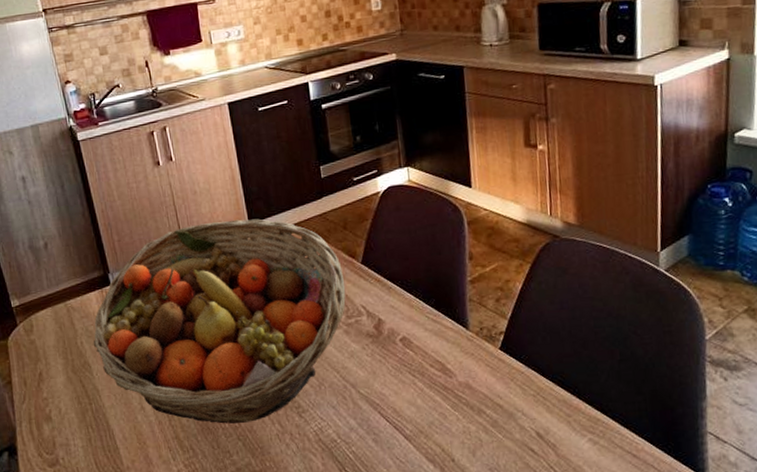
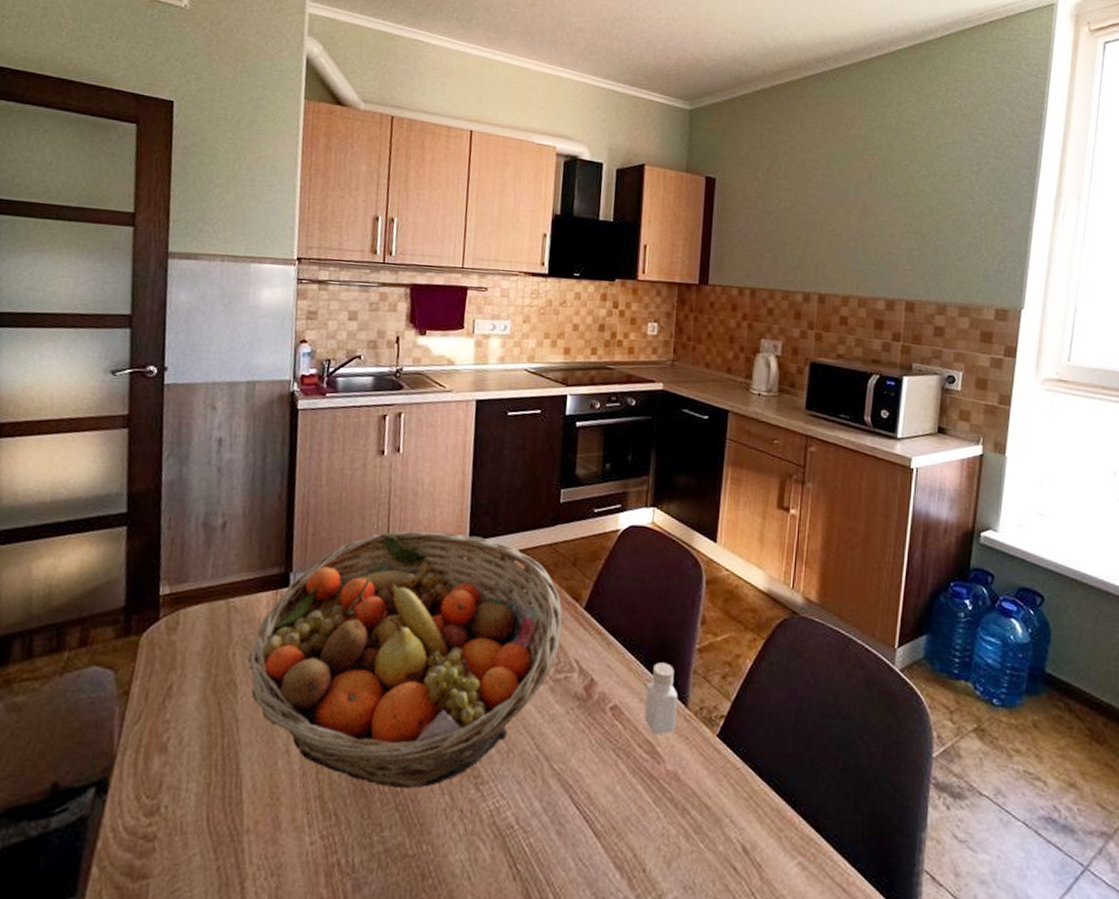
pepper shaker: none [428,296,461,356] -> present [644,662,677,735]

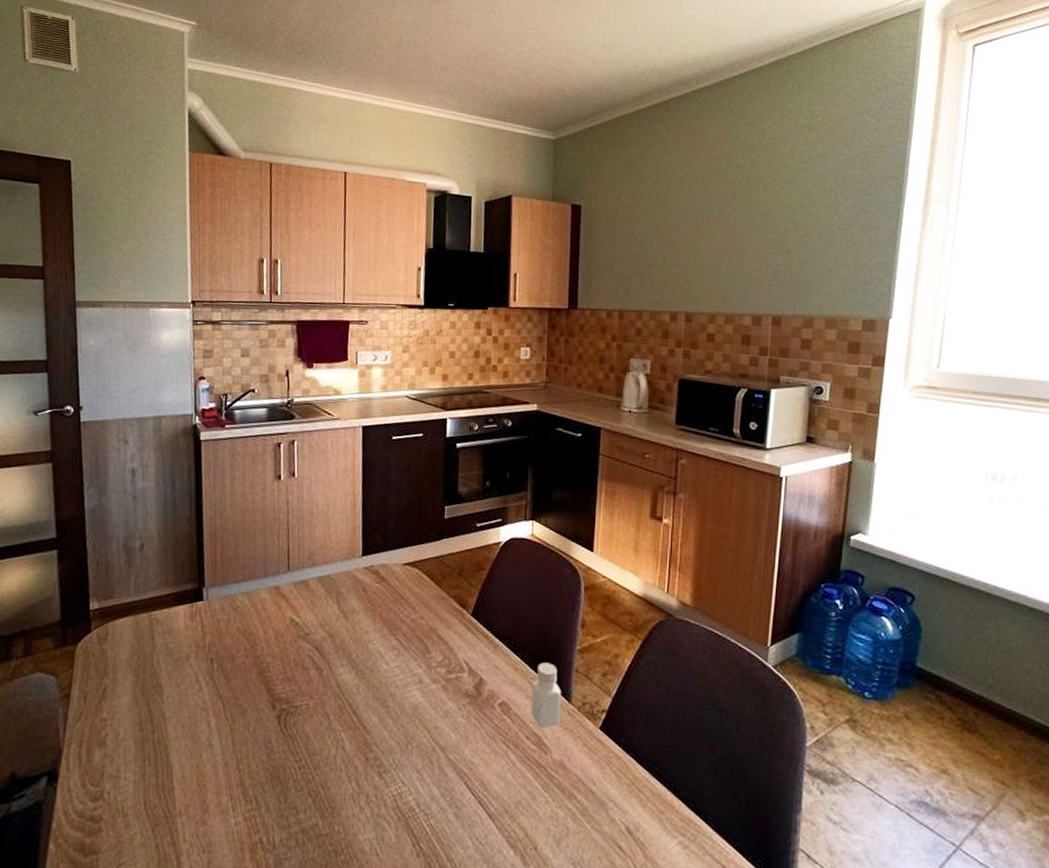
fruit basket: present [247,531,563,789] -> none [170,548,452,777]

